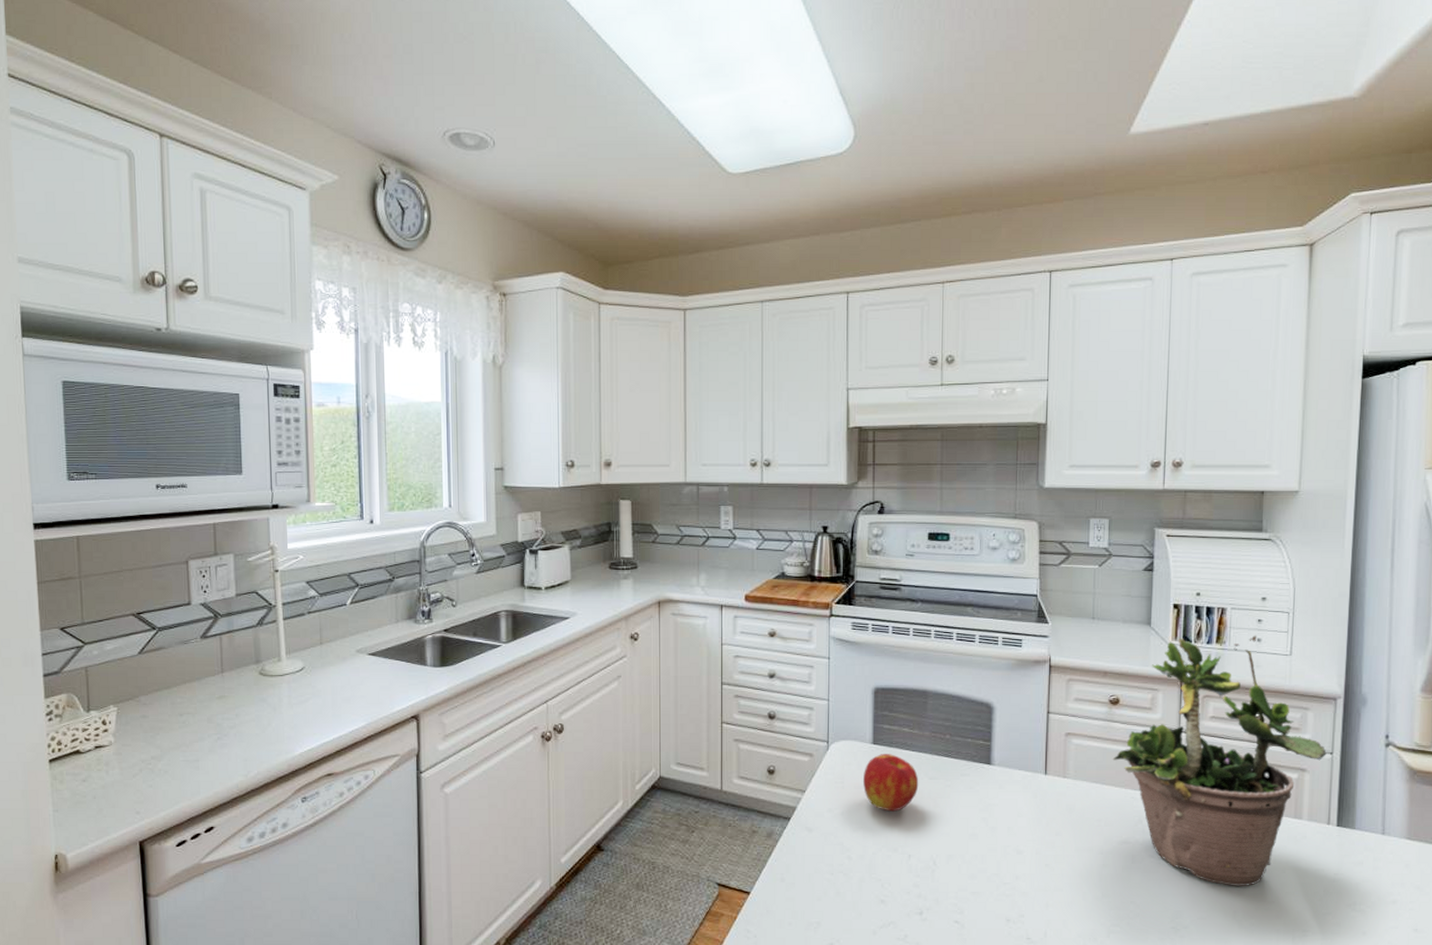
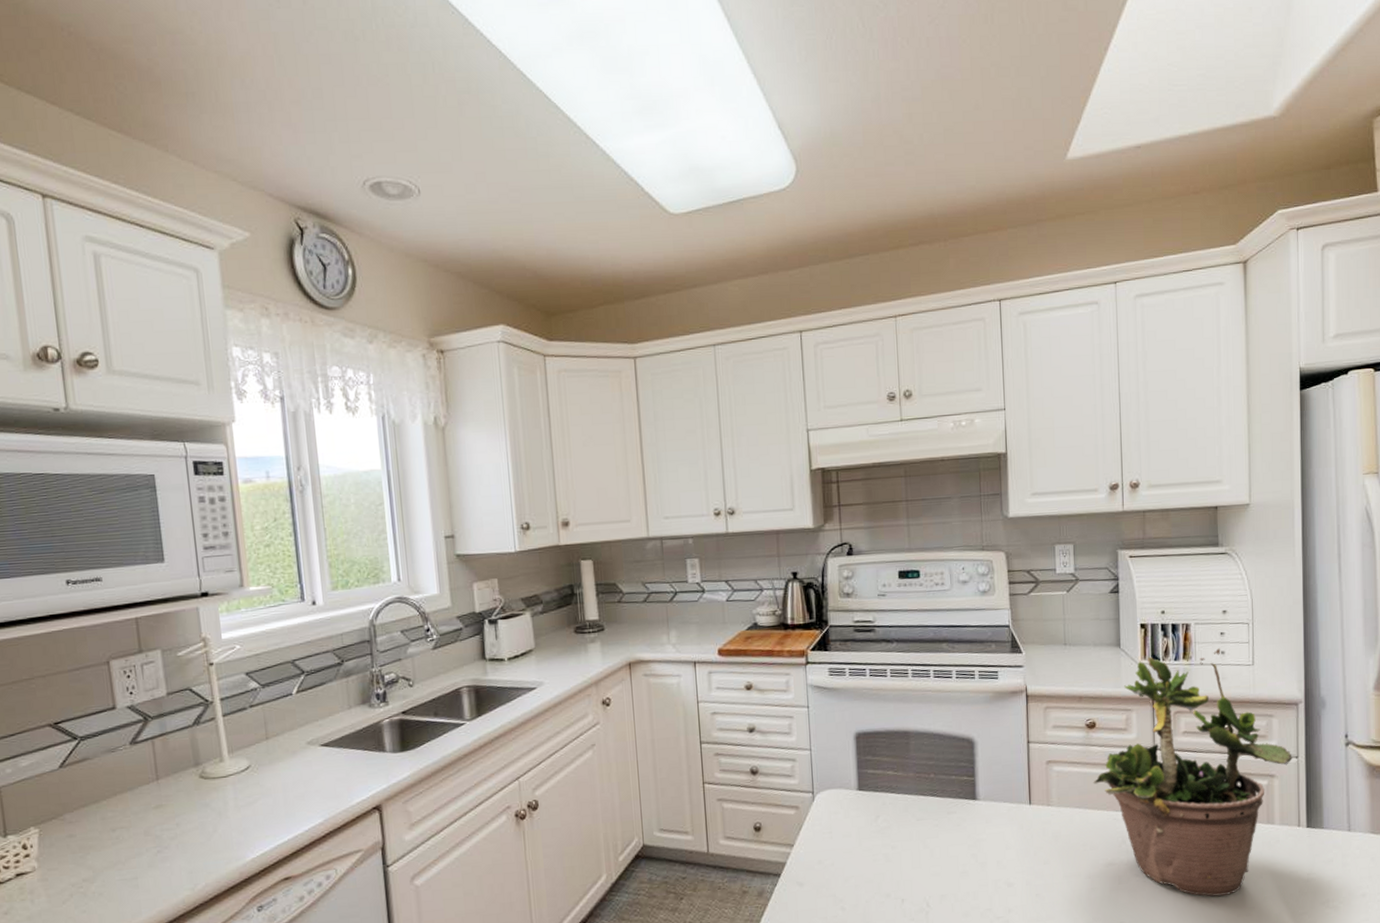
apple: present [862,754,919,812] -> none [850,798,907,857]

